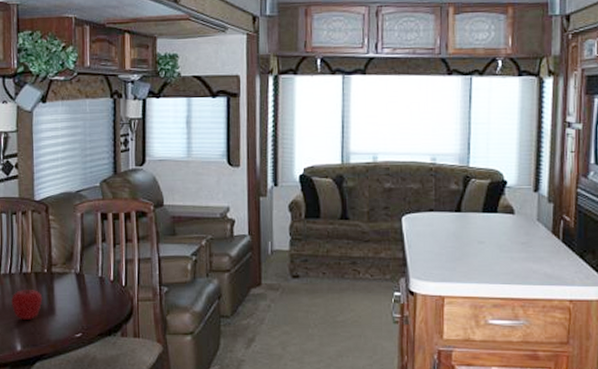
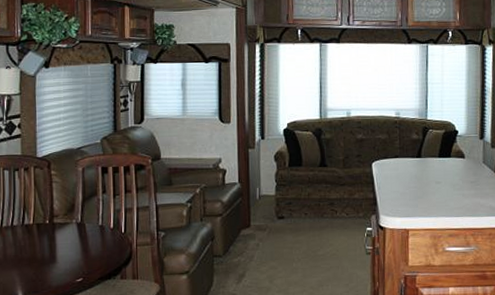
apple: present [10,288,43,320] -> none [12,239,44,269]

